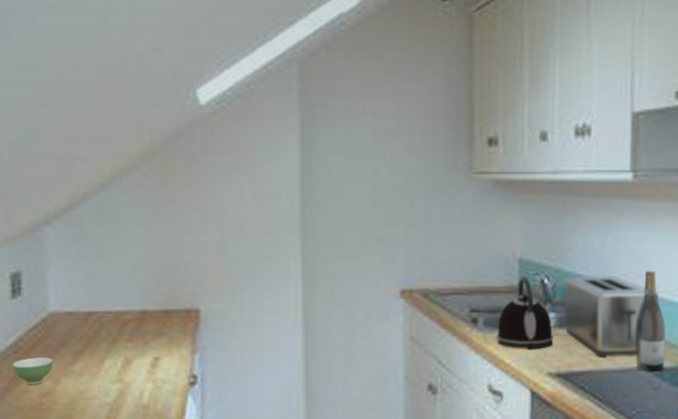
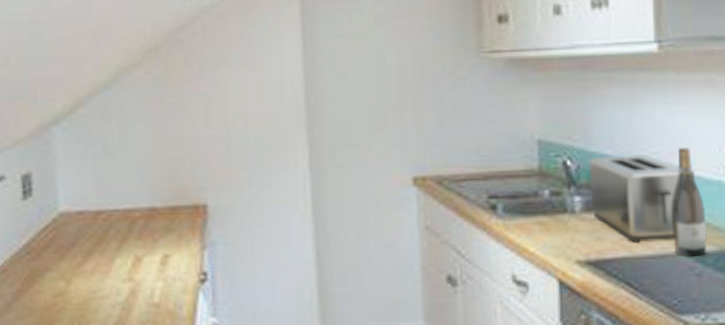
bowl: present [11,357,54,386] -> none [25,257,66,286]
kettle: present [496,277,554,349] -> none [517,159,581,236]

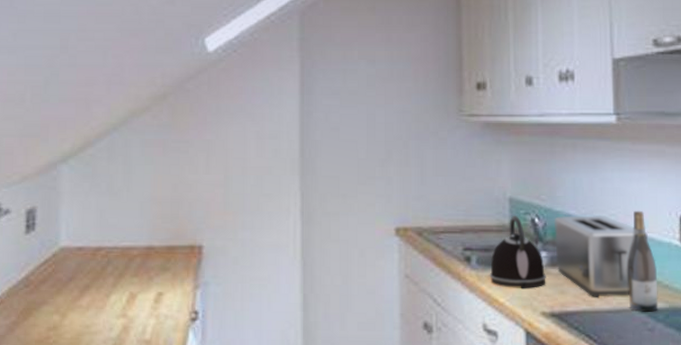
kettle: none [517,159,581,236] -> present [489,216,546,288]

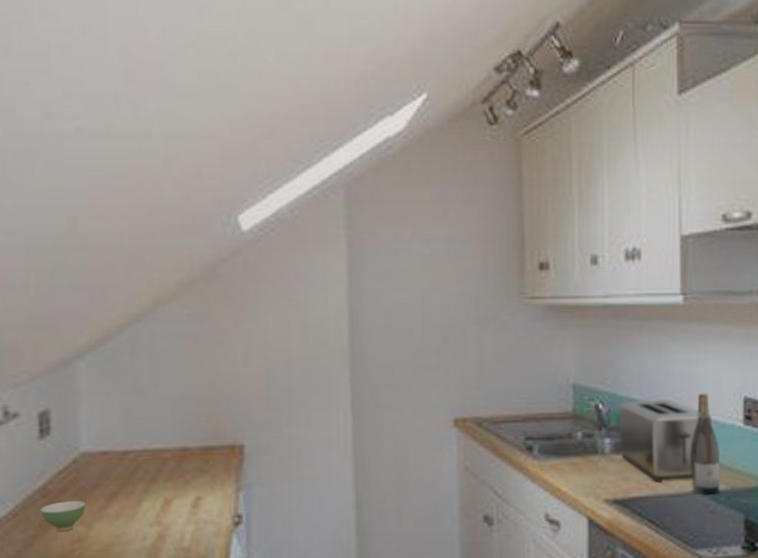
bowl: none [22,291,63,320] -> present [39,501,87,532]
kettle: present [489,216,546,288] -> none [551,402,610,477]

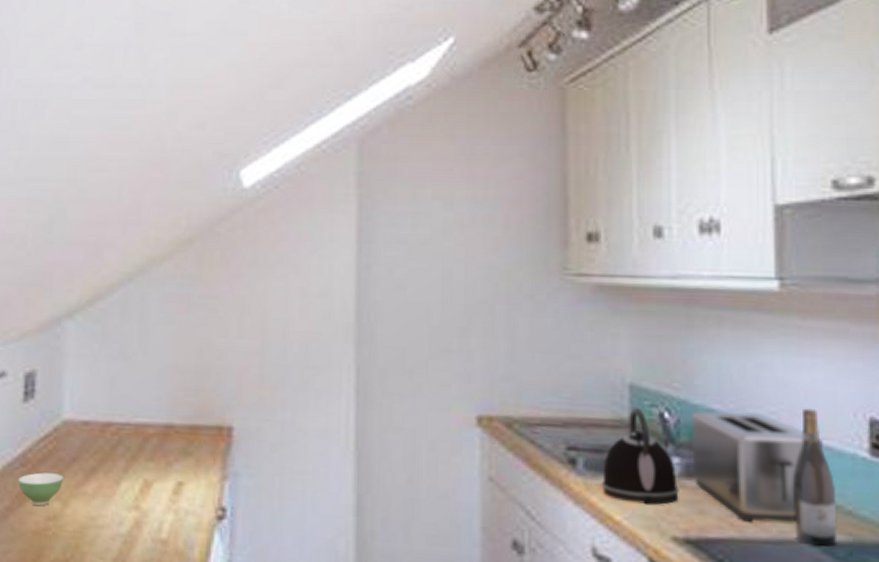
kettle: none [551,402,610,477] -> present [601,408,679,505]

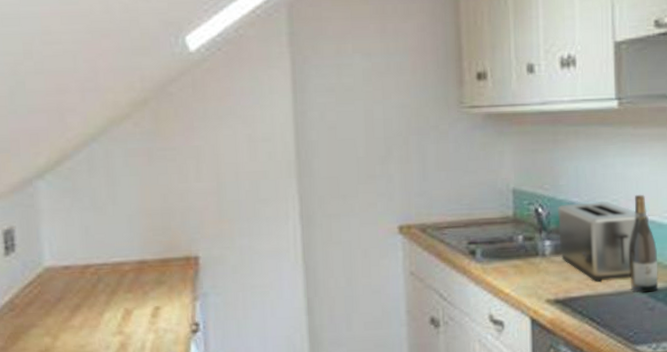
bowl: present [17,472,65,507] -> none [8,313,52,343]
kettle: present [601,408,679,505] -> none [494,207,551,278]

